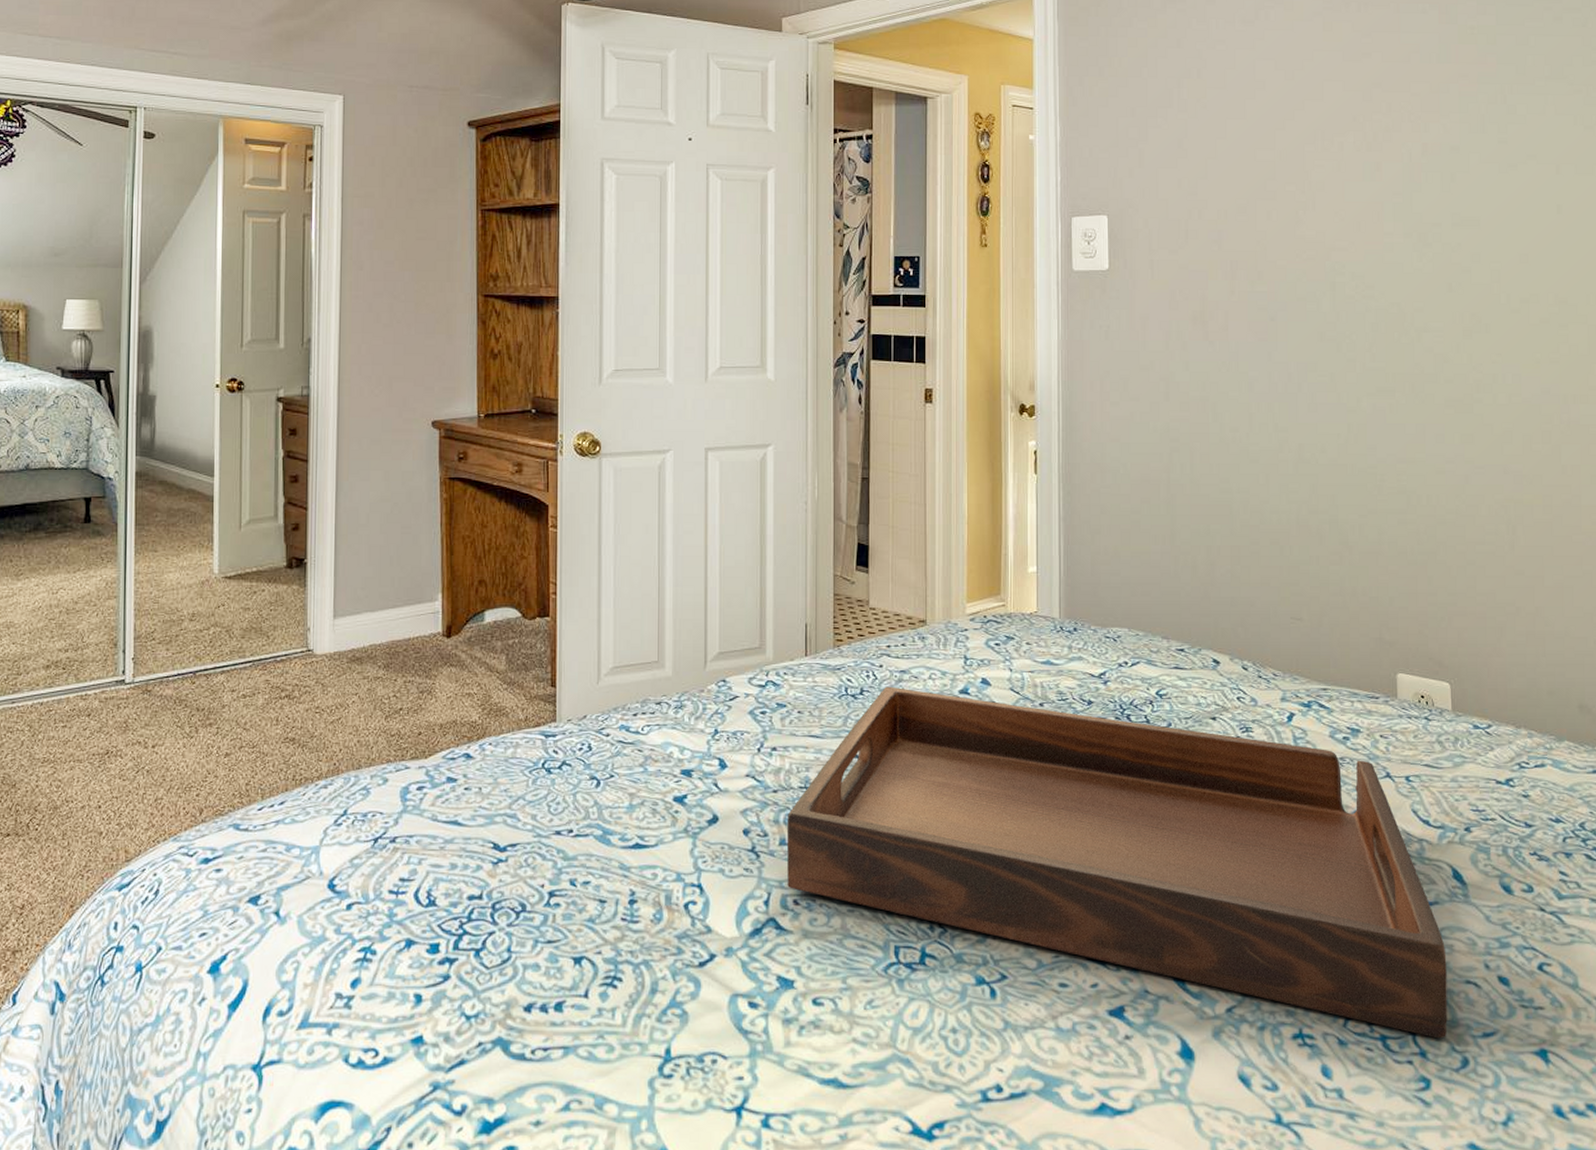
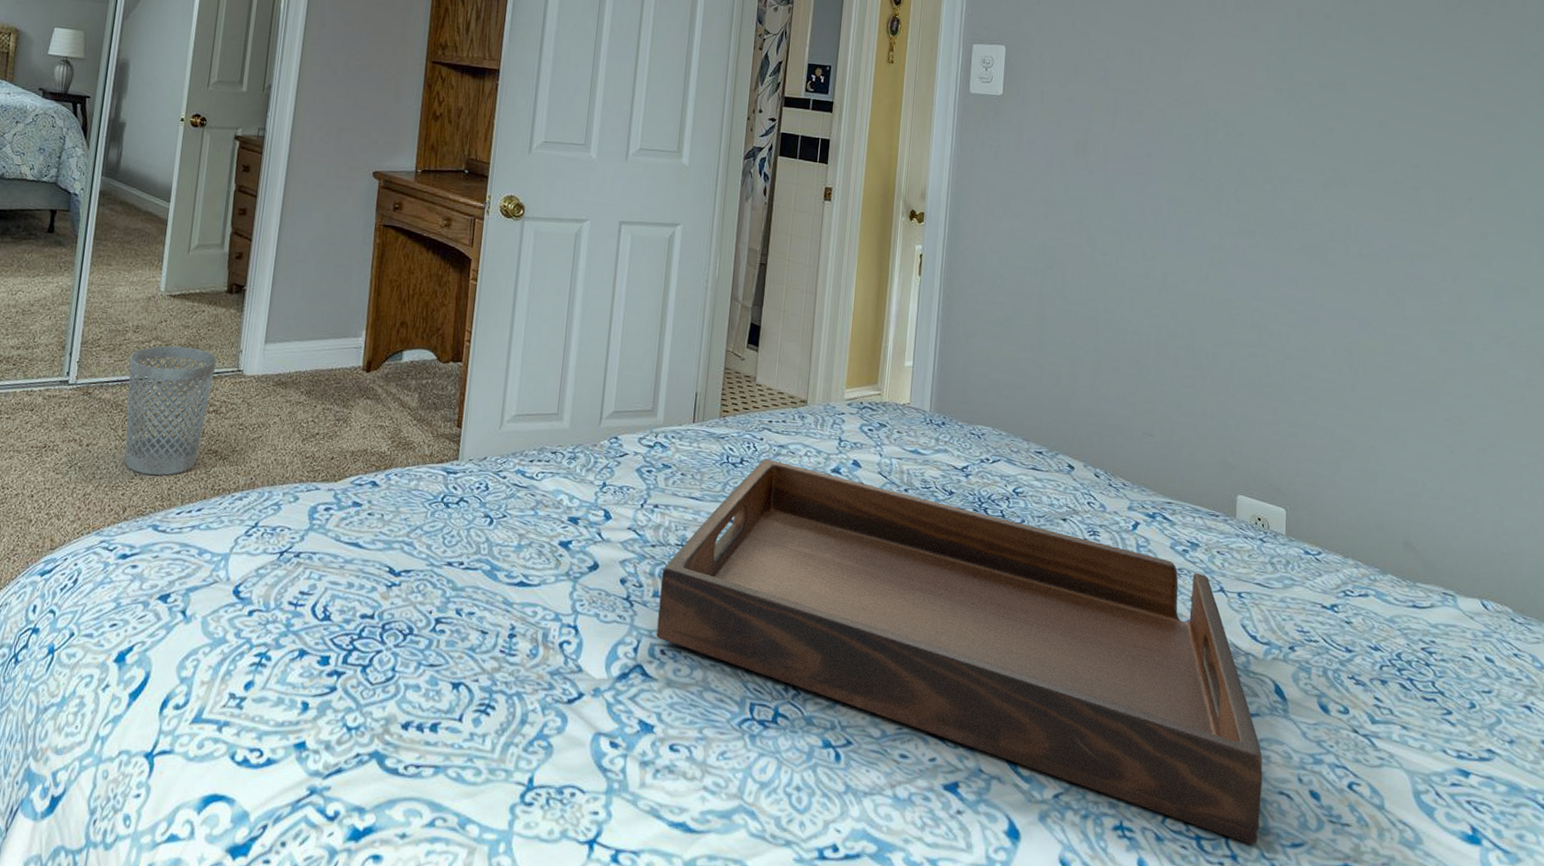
wastebasket: none [189,630,283,771] -> present [125,346,217,476]

